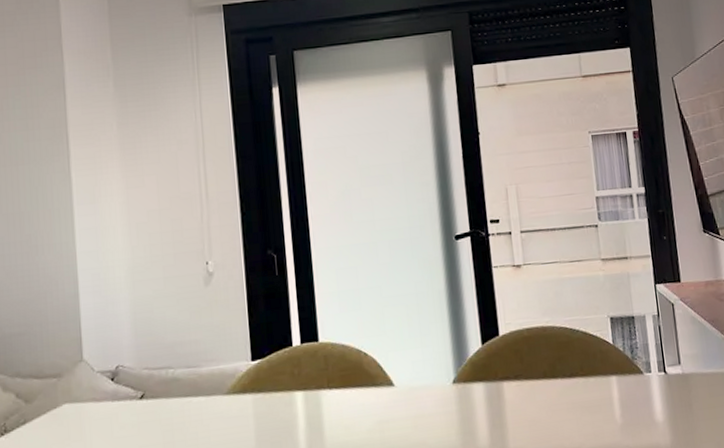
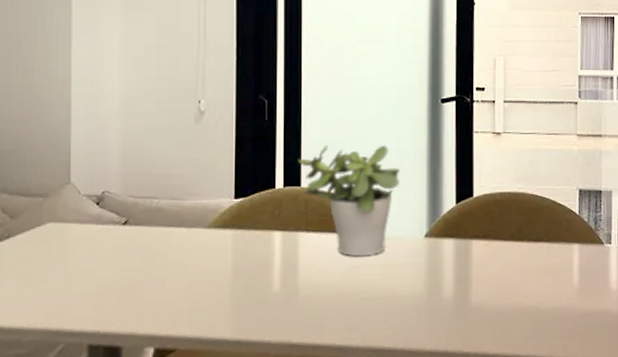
potted plant: none [314,290,421,411] -> present [299,145,401,257]

